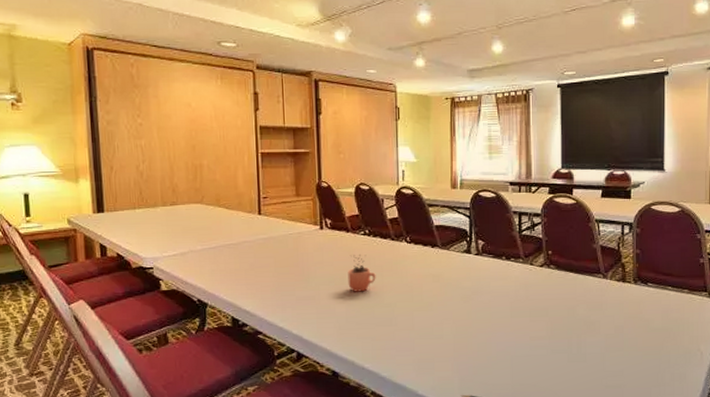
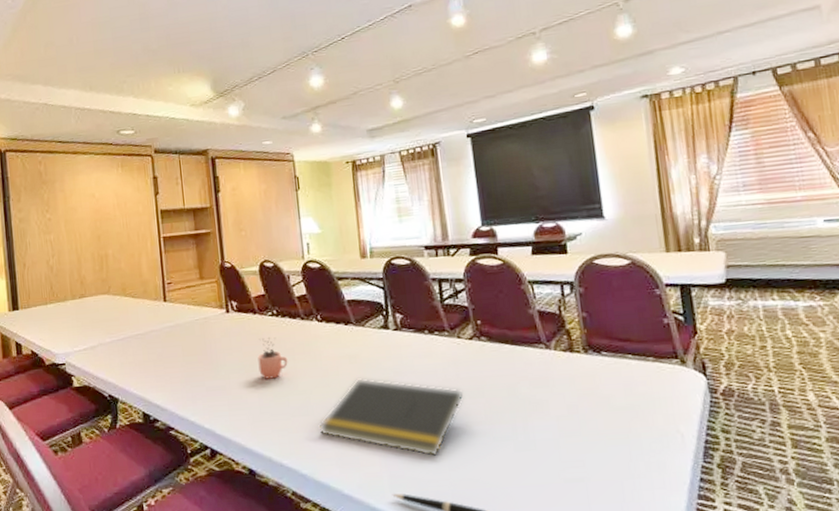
notepad: none [400,295,530,365] -> present [319,378,464,457]

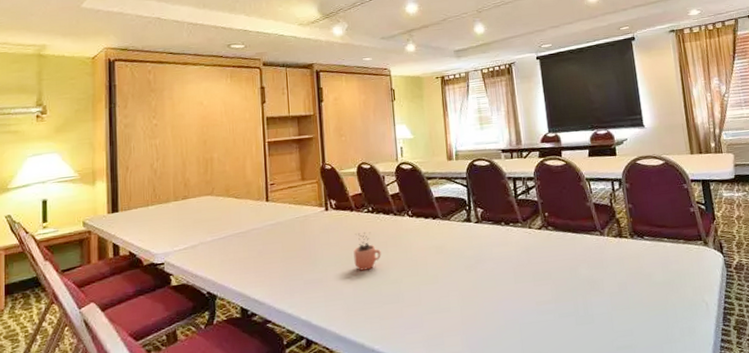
notepad: present [319,378,464,457] -> none [408,266,535,335]

